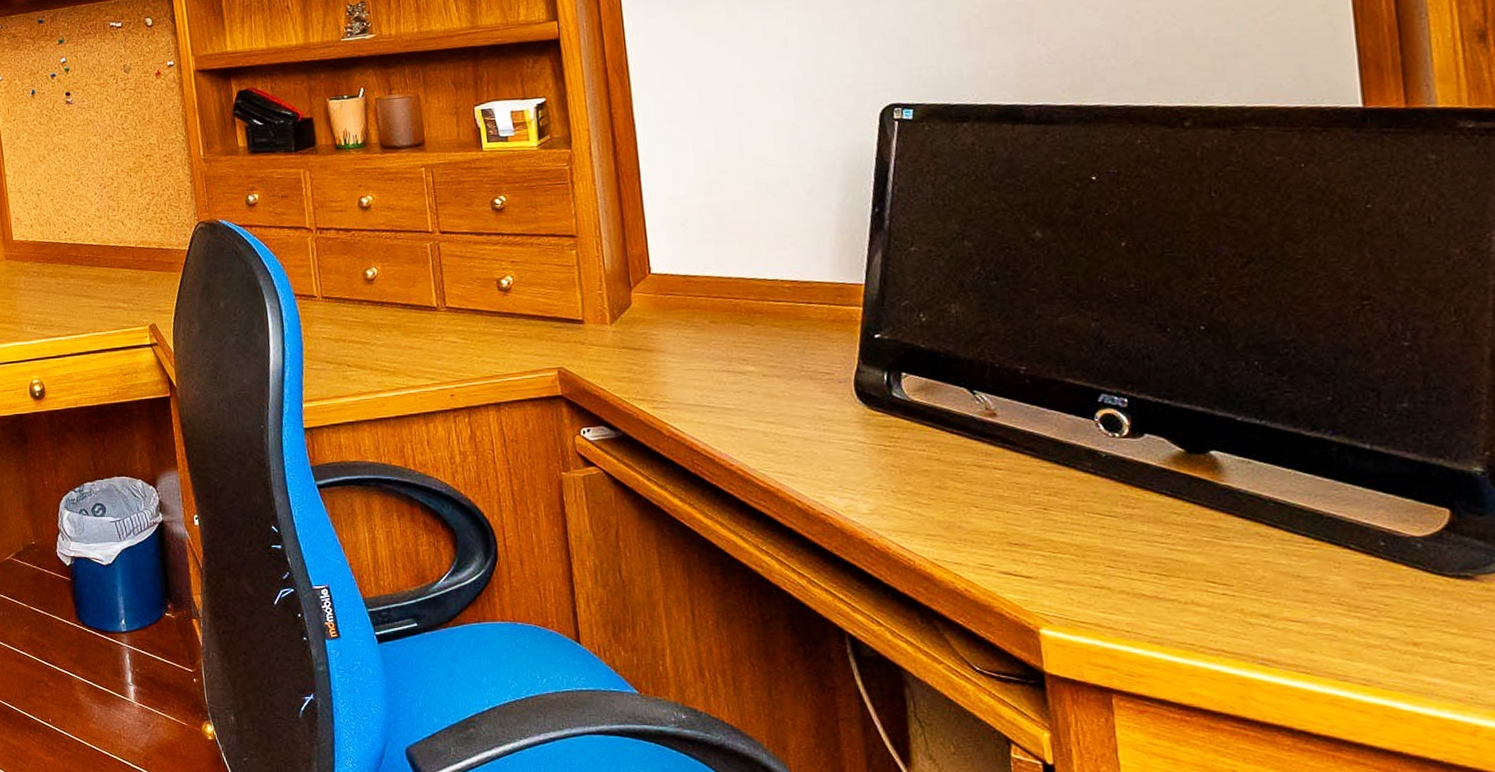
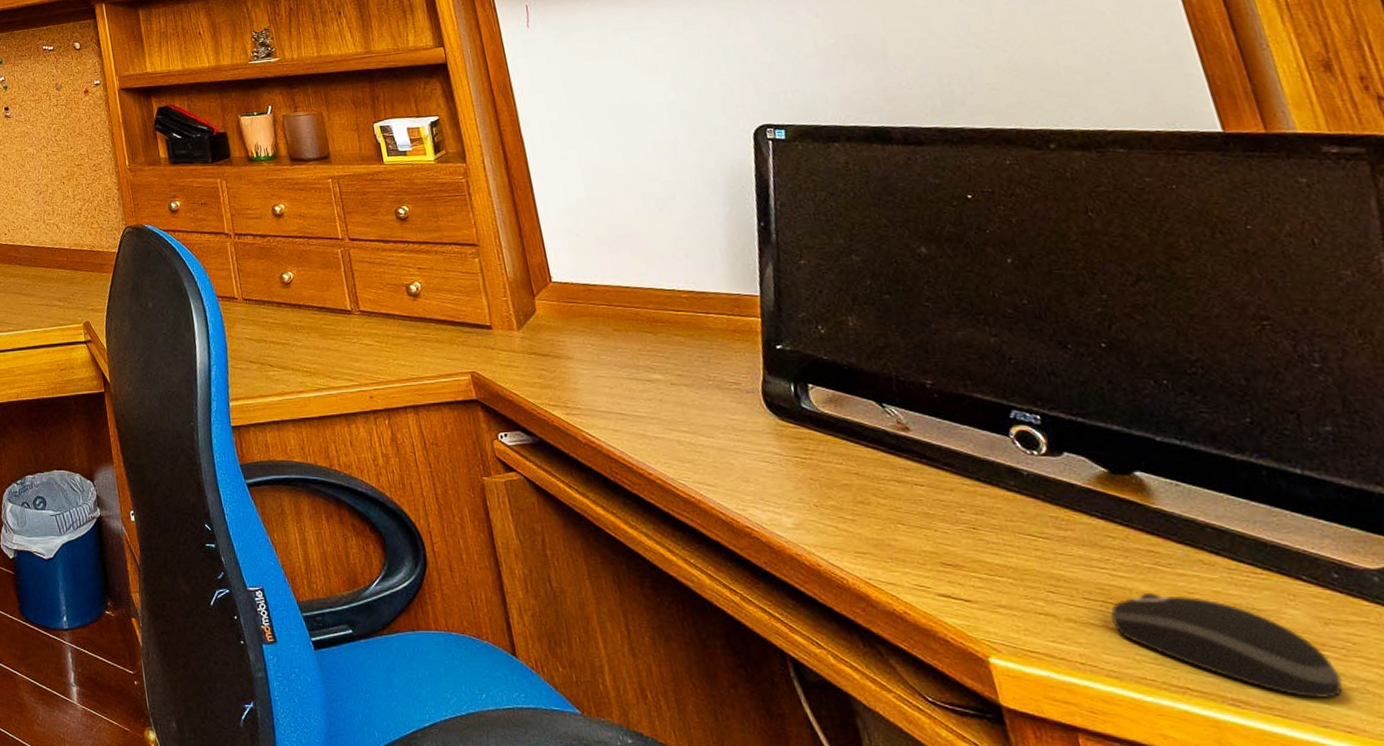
computer mouse: none [1163,564,1368,656] -> present [1110,592,1343,699]

